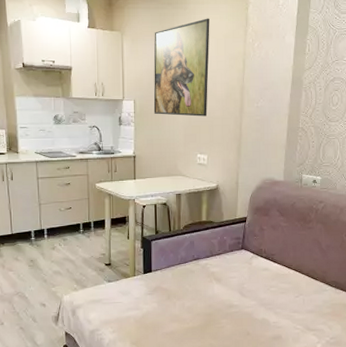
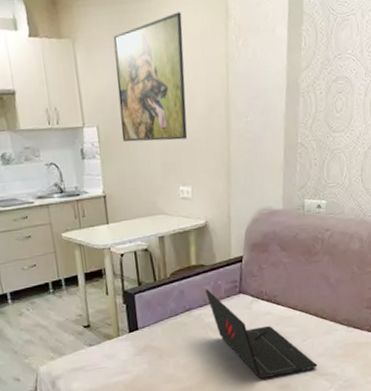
laptop: none [212,243,307,327] -> present [205,289,318,379]

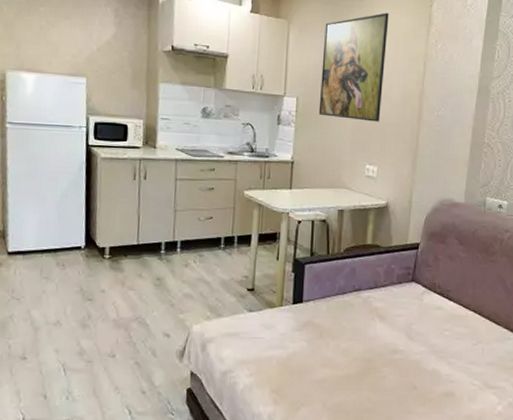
laptop: present [205,289,318,379] -> none [377,271,486,380]

